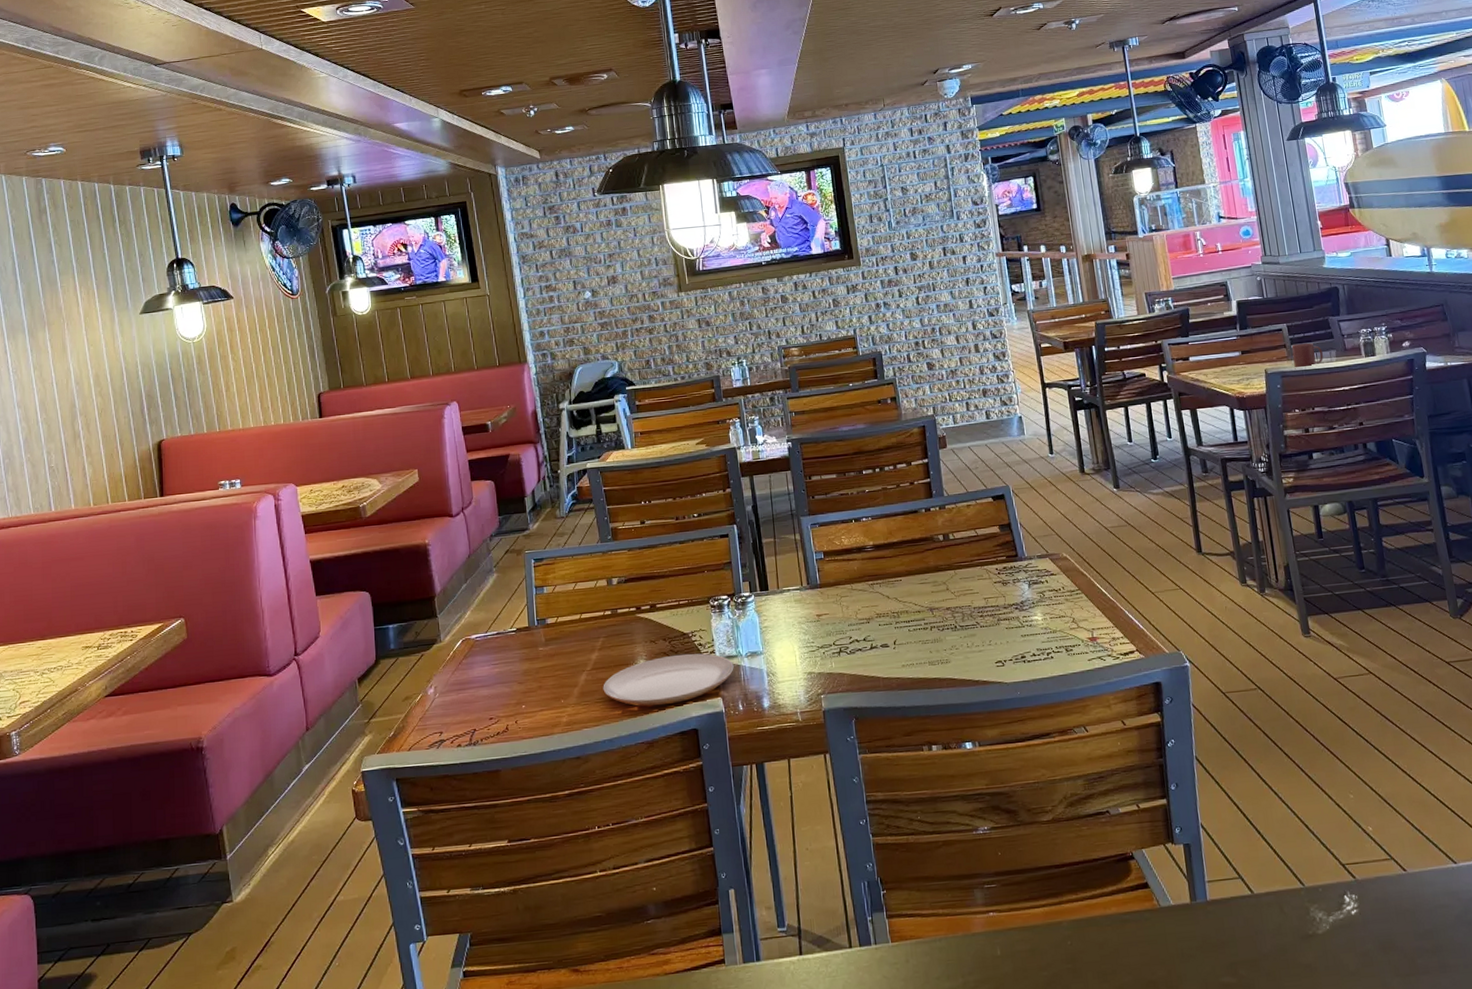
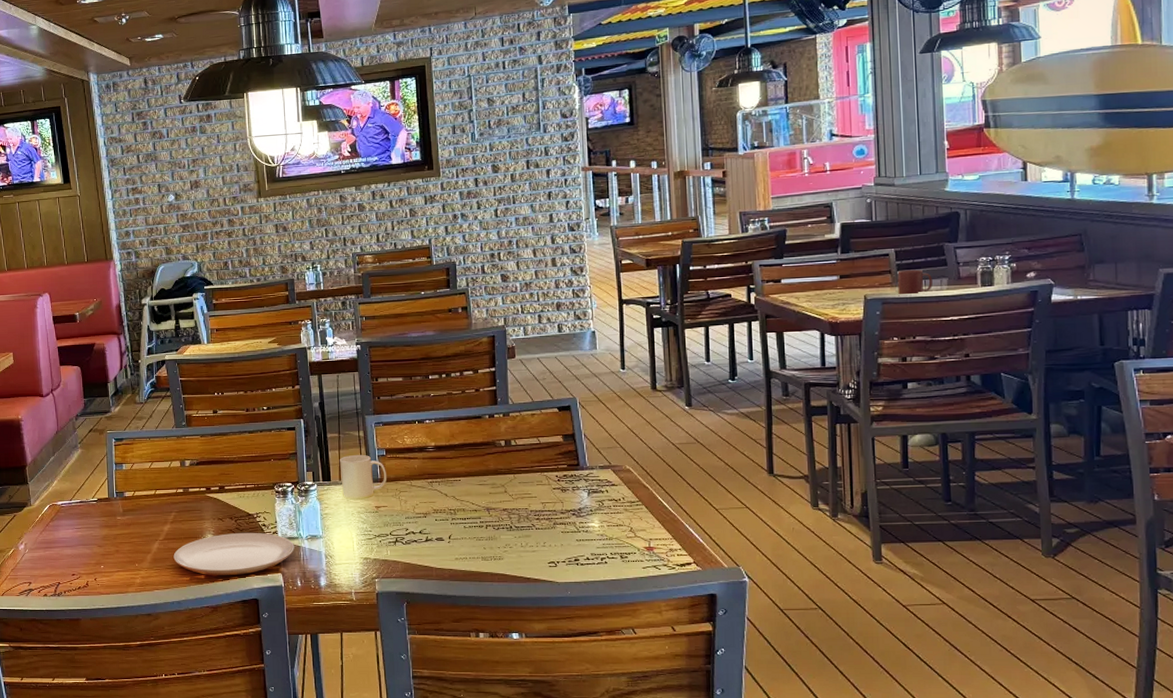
mug: none [776,559,827,610] -> present [339,454,387,501]

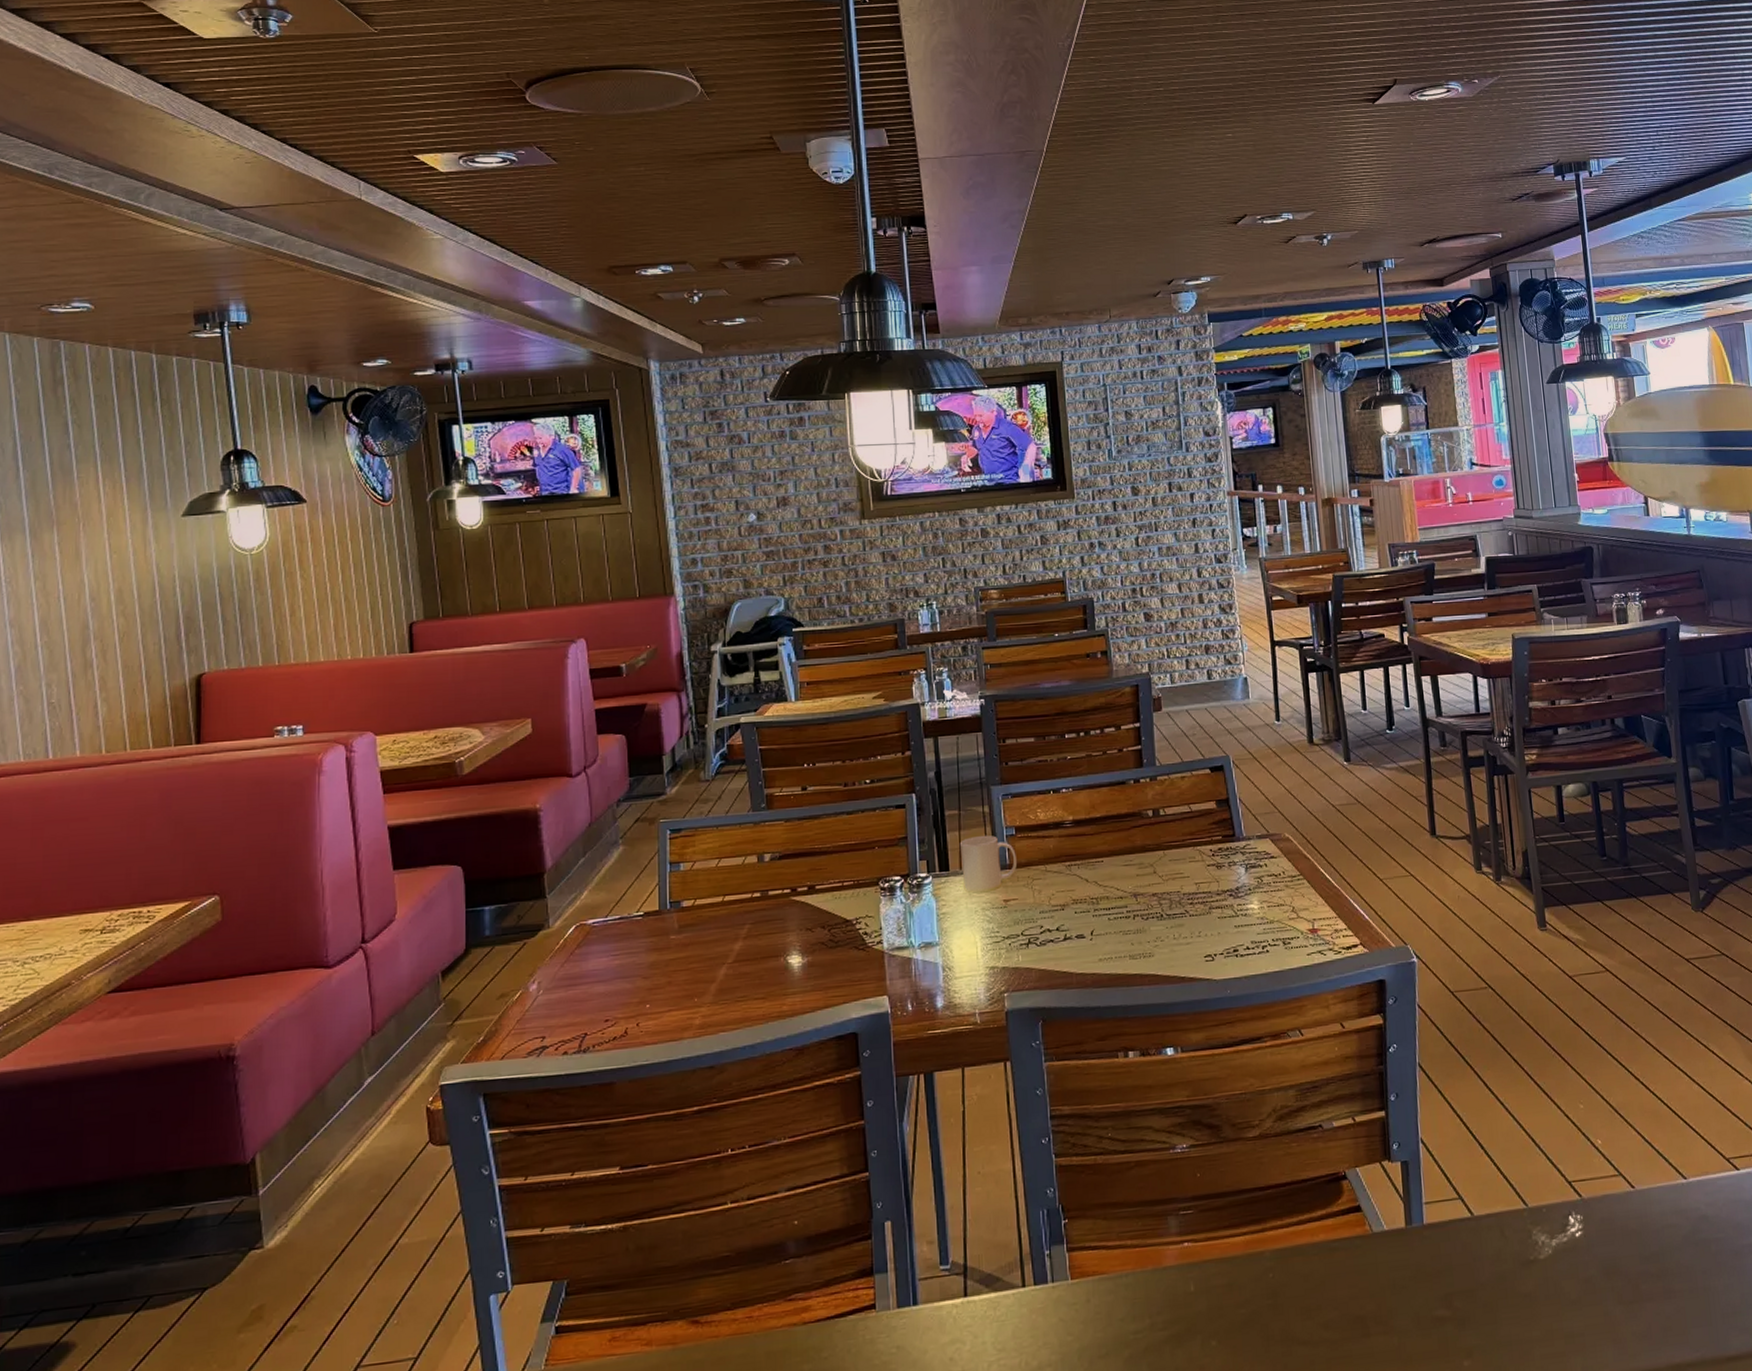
plate: present [173,532,294,576] -> none [746,943,904,1007]
mug: present [897,269,933,296] -> none [1541,606,1574,635]

